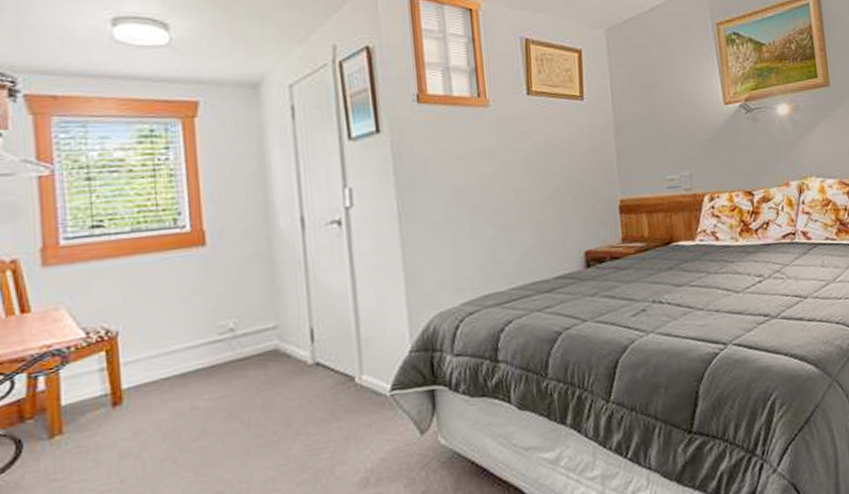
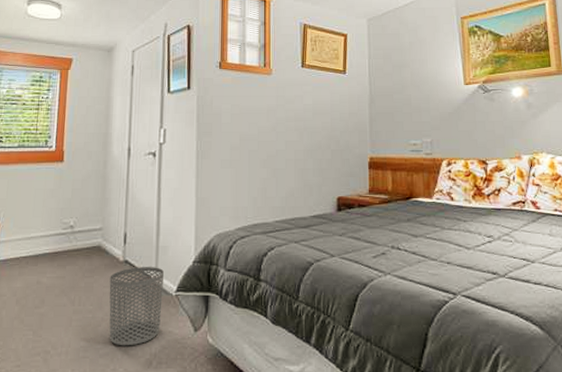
waste bin: none [296,364,375,469] -> present [109,267,164,346]

